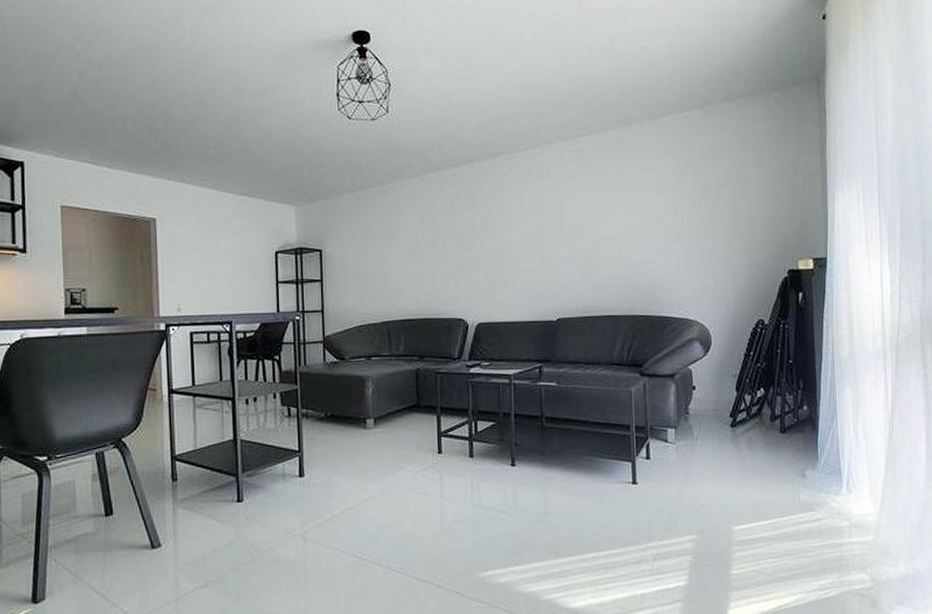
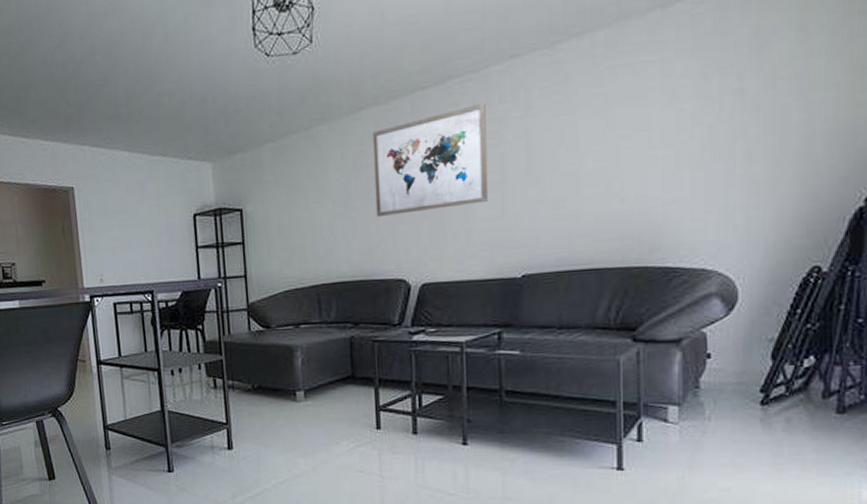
wall art: none [437,176,531,264] -> present [372,102,489,217]

